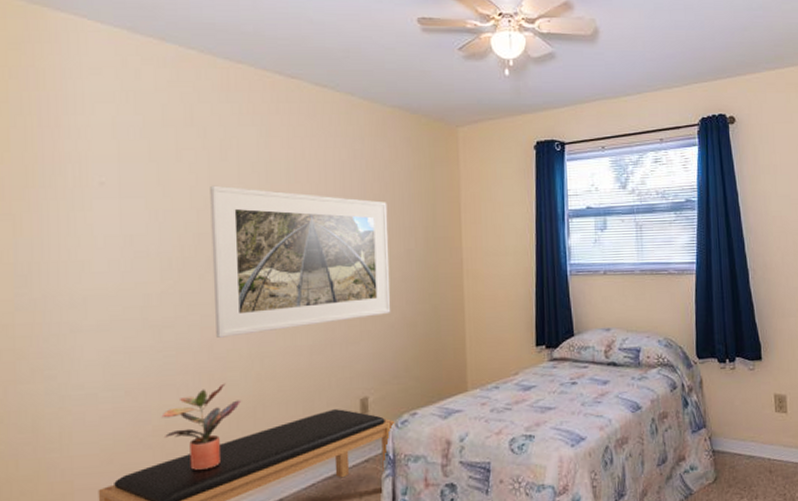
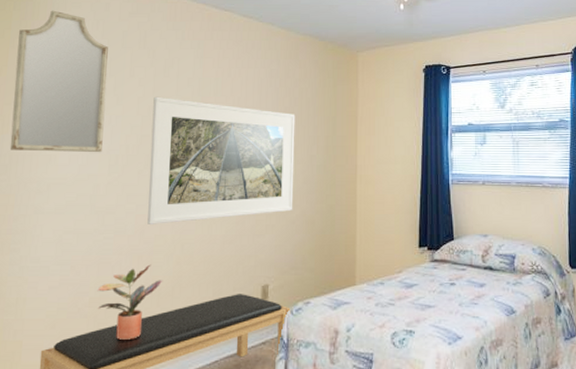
home mirror: none [21,78,150,257] -> present [9,10,108,153]

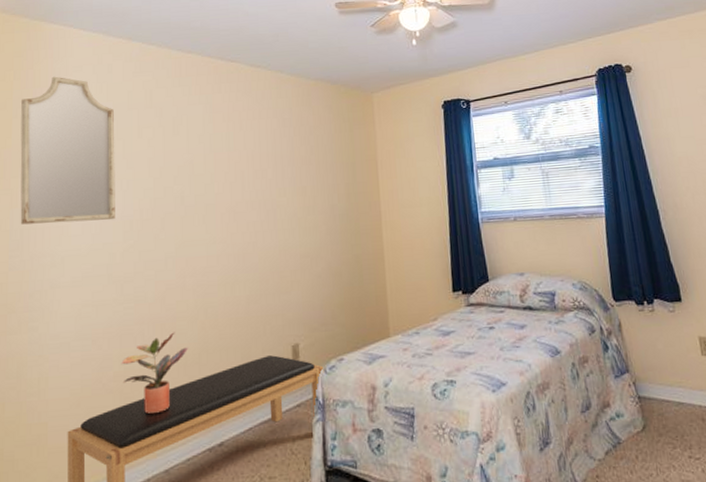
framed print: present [147,96,295,224] -> none [164,156,318,290]

